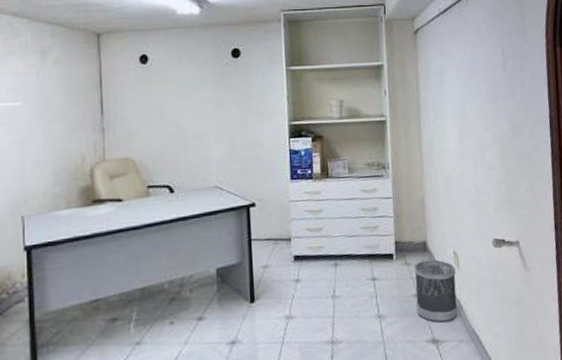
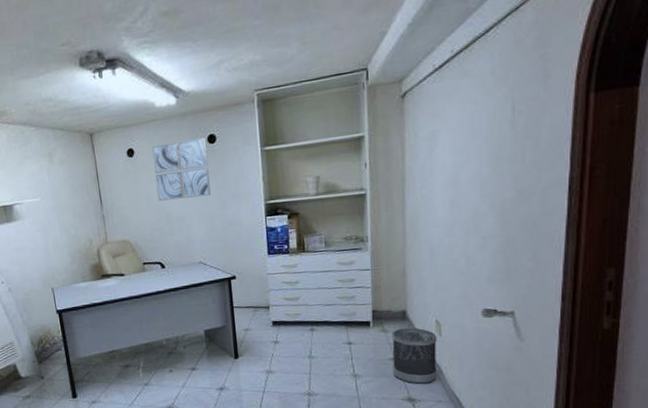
wall art: none [169,51,232,115] -> present [152,138,211,201]

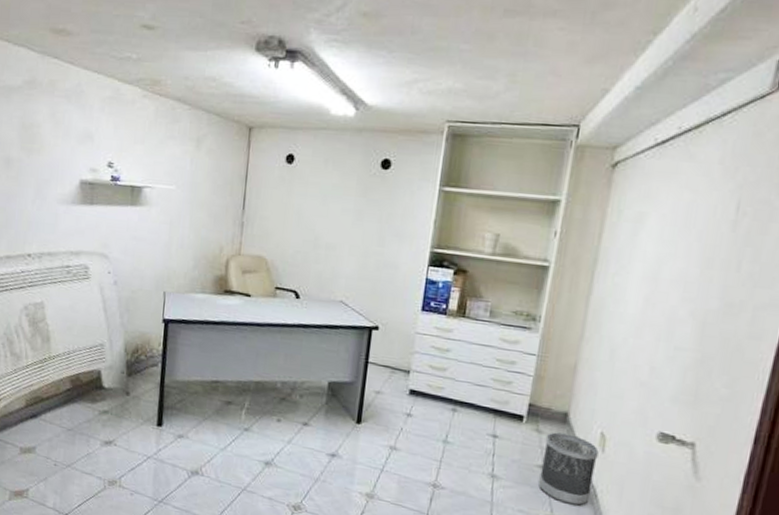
wall art: present [152,138,211,201] -> none [309,157,380,228]

